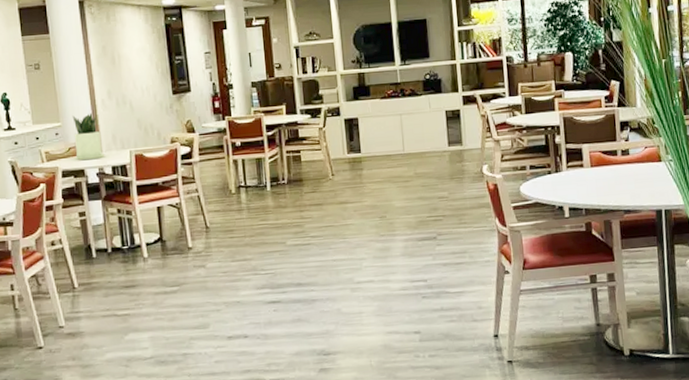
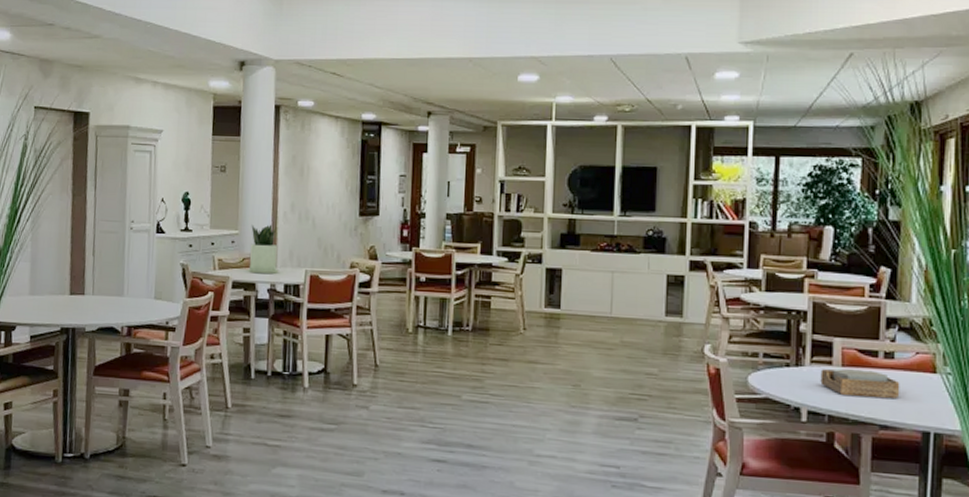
napkin holder: none [575,167,637,191] -> present [820,369,900,400]

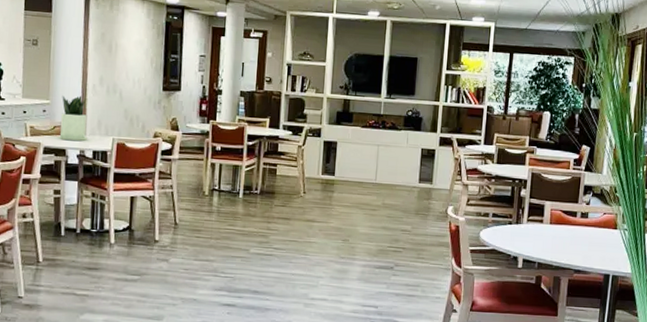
napkin holder: present [820,369,900,400] -> none [533,226,591,250]

